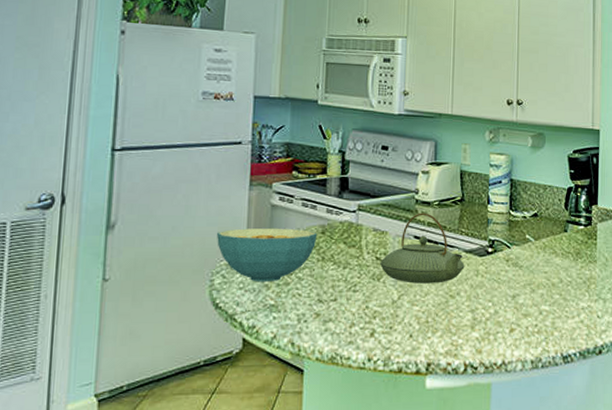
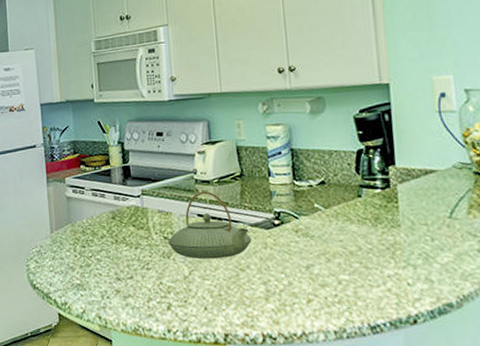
cereal bowl: present [217,228,318,282] -> none [27,216,109,265]

